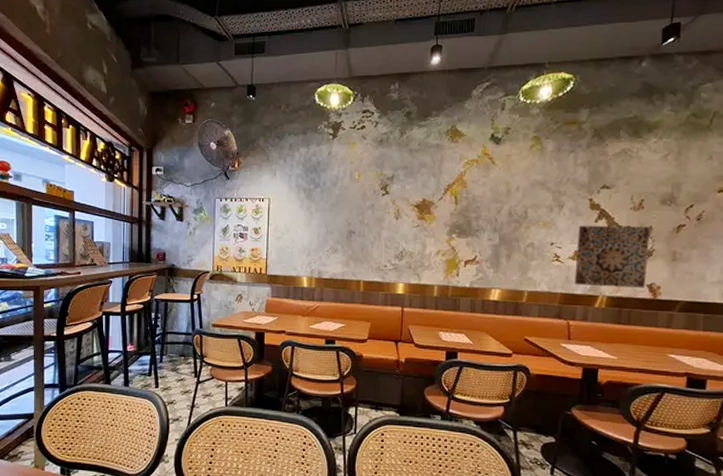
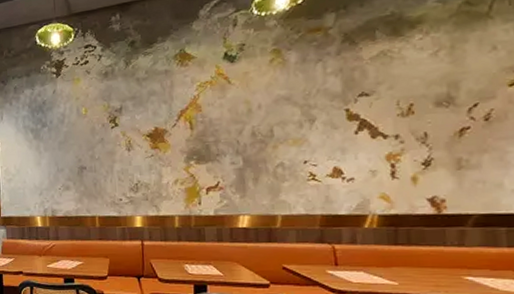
wall art: present [574,225,651,289] -> none [335,133,426,205]

